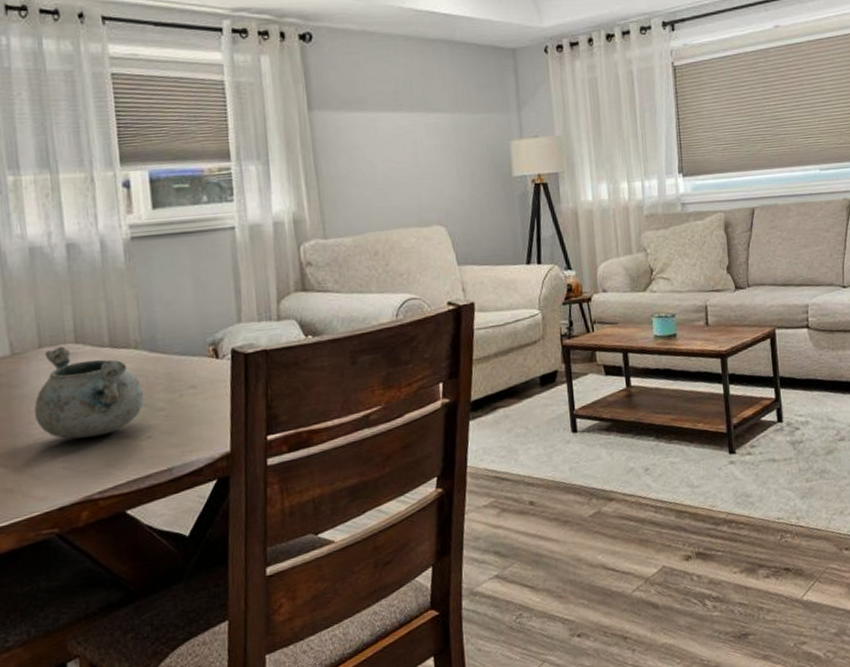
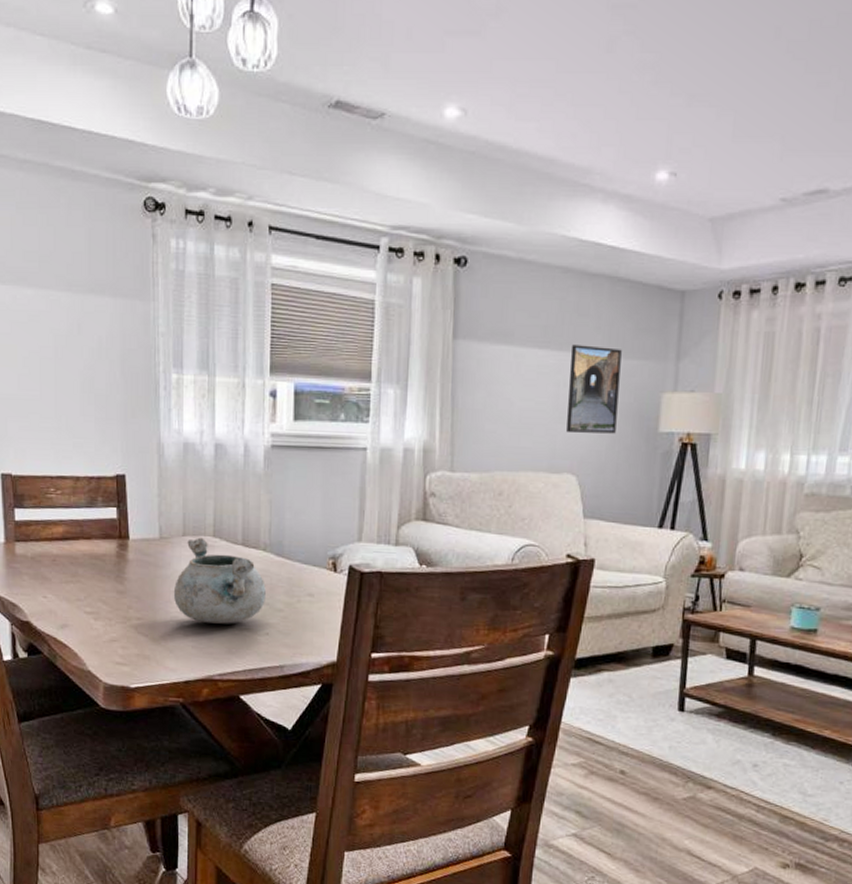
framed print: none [423,104,475,187] -> present [566,344,622,434]

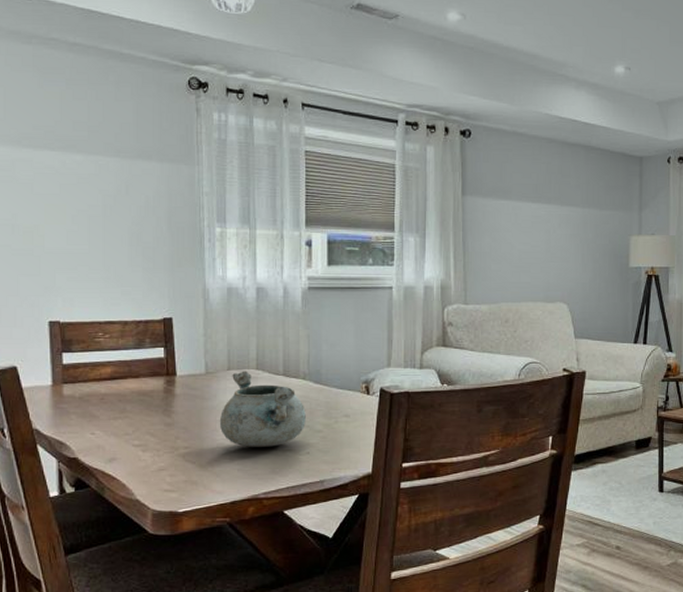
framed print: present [566,344,622,434] -> none [557,199,597,269]

